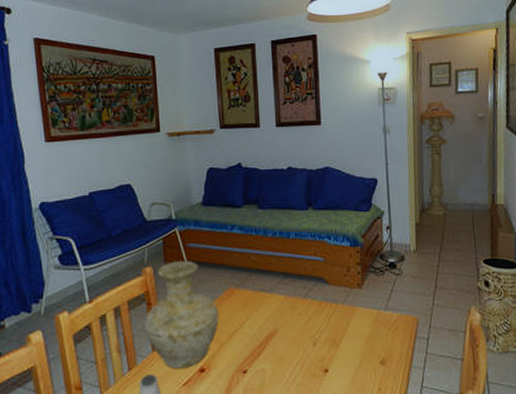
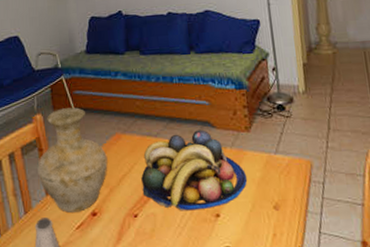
fruit bowl: none [252,285,357,367] -> present [141,129,248,211]

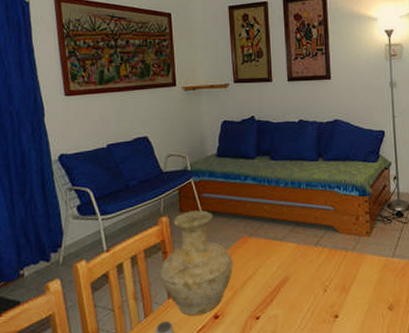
fruit bowl: present [141,129,248,211] -> none [265,234,366,313]

